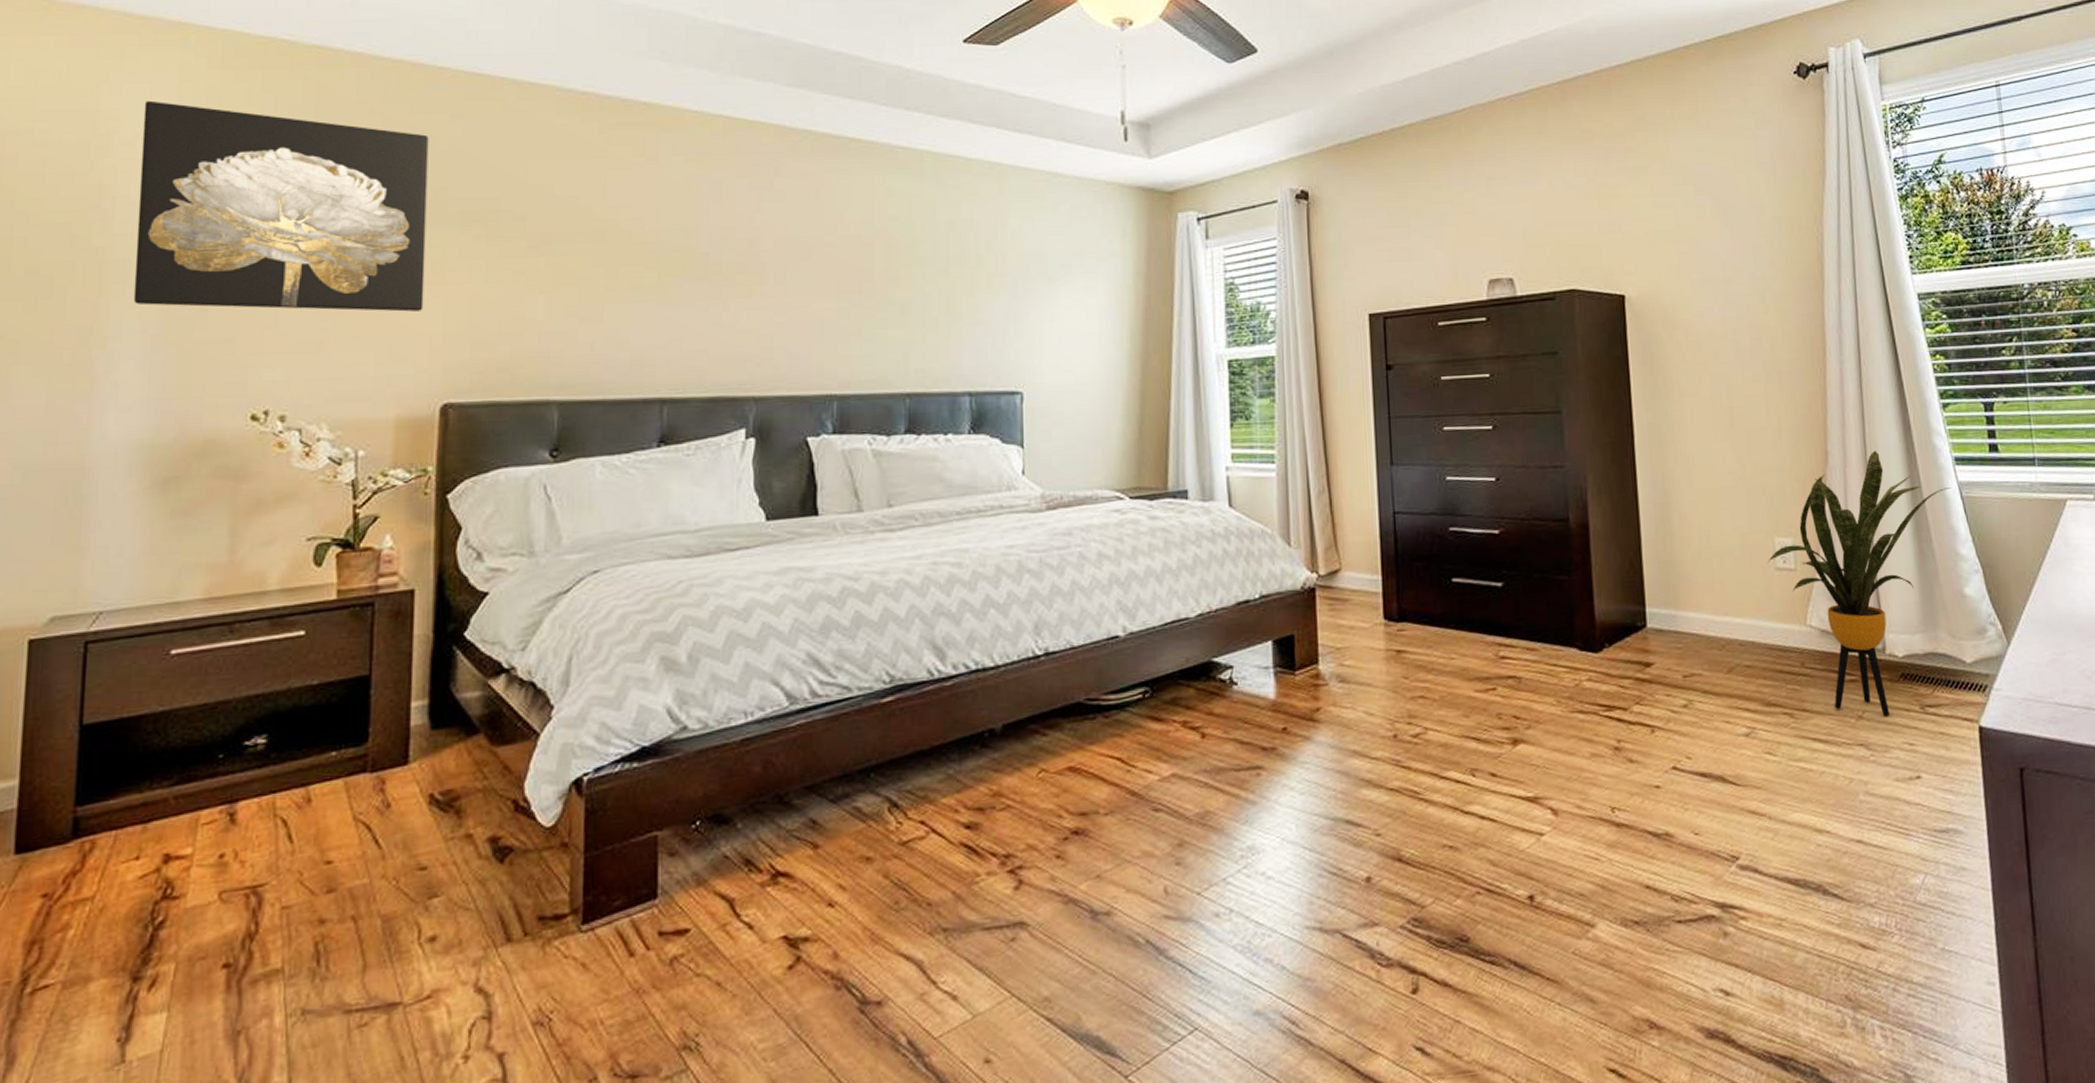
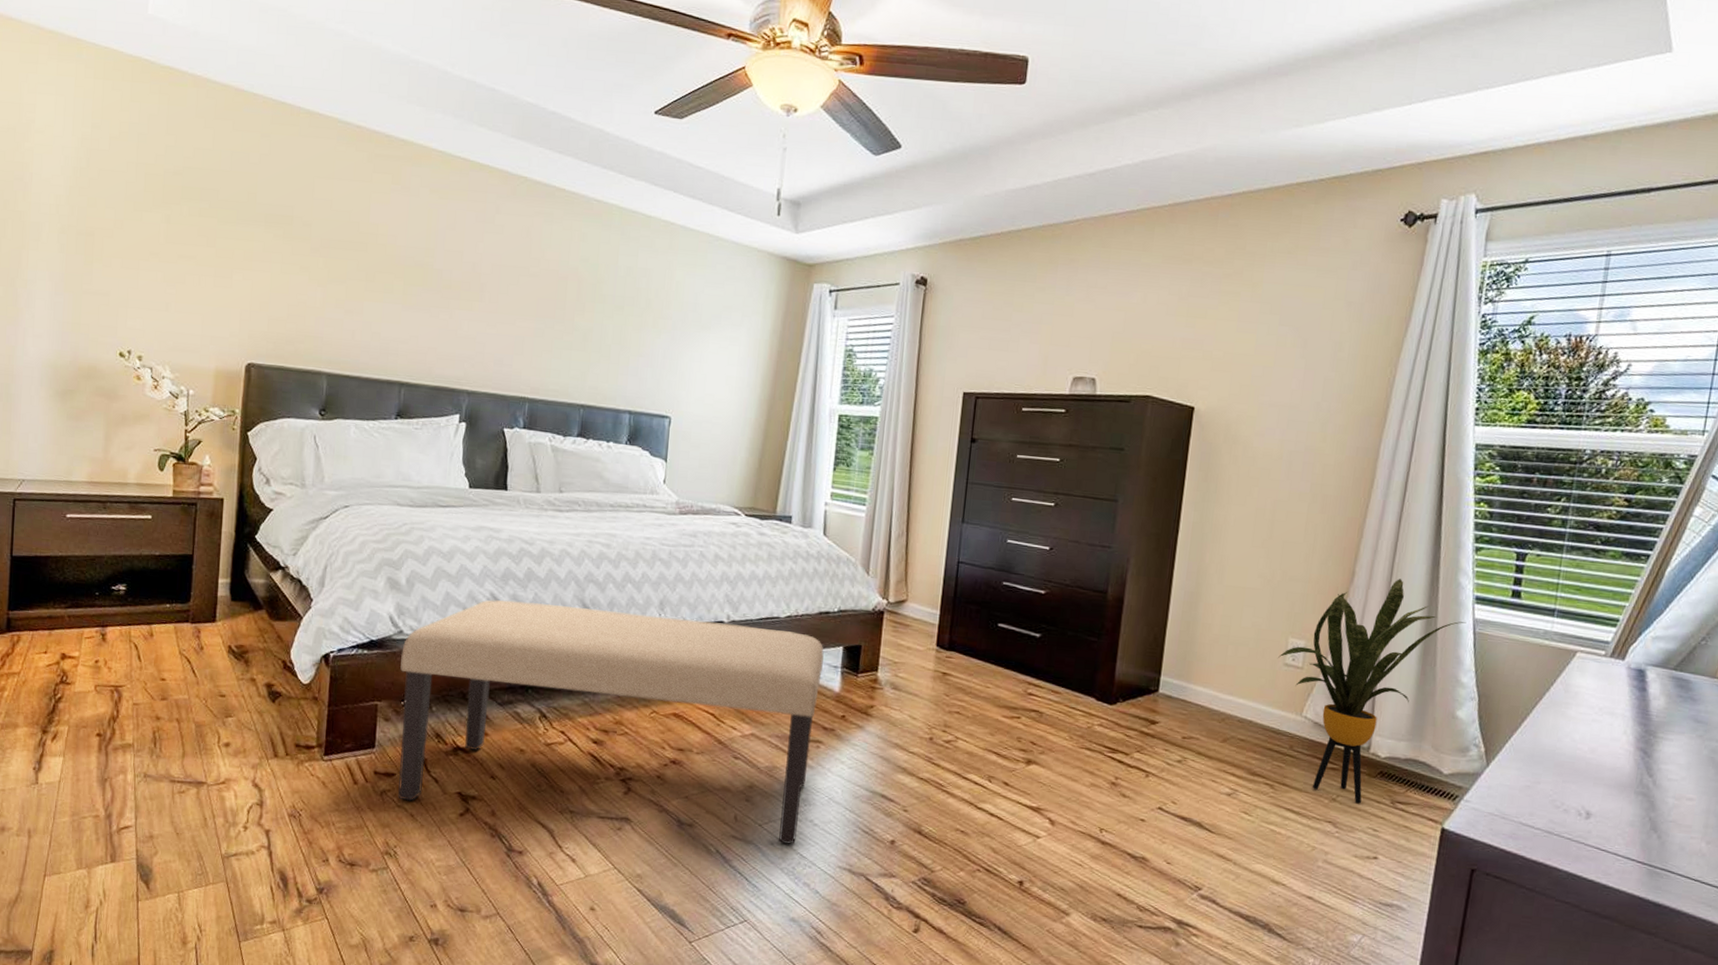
wall art: present [133,100,429,312] -> none [44,99,245,289]
bench: none [687,633,1251,965] -> present [398,600,824,845]

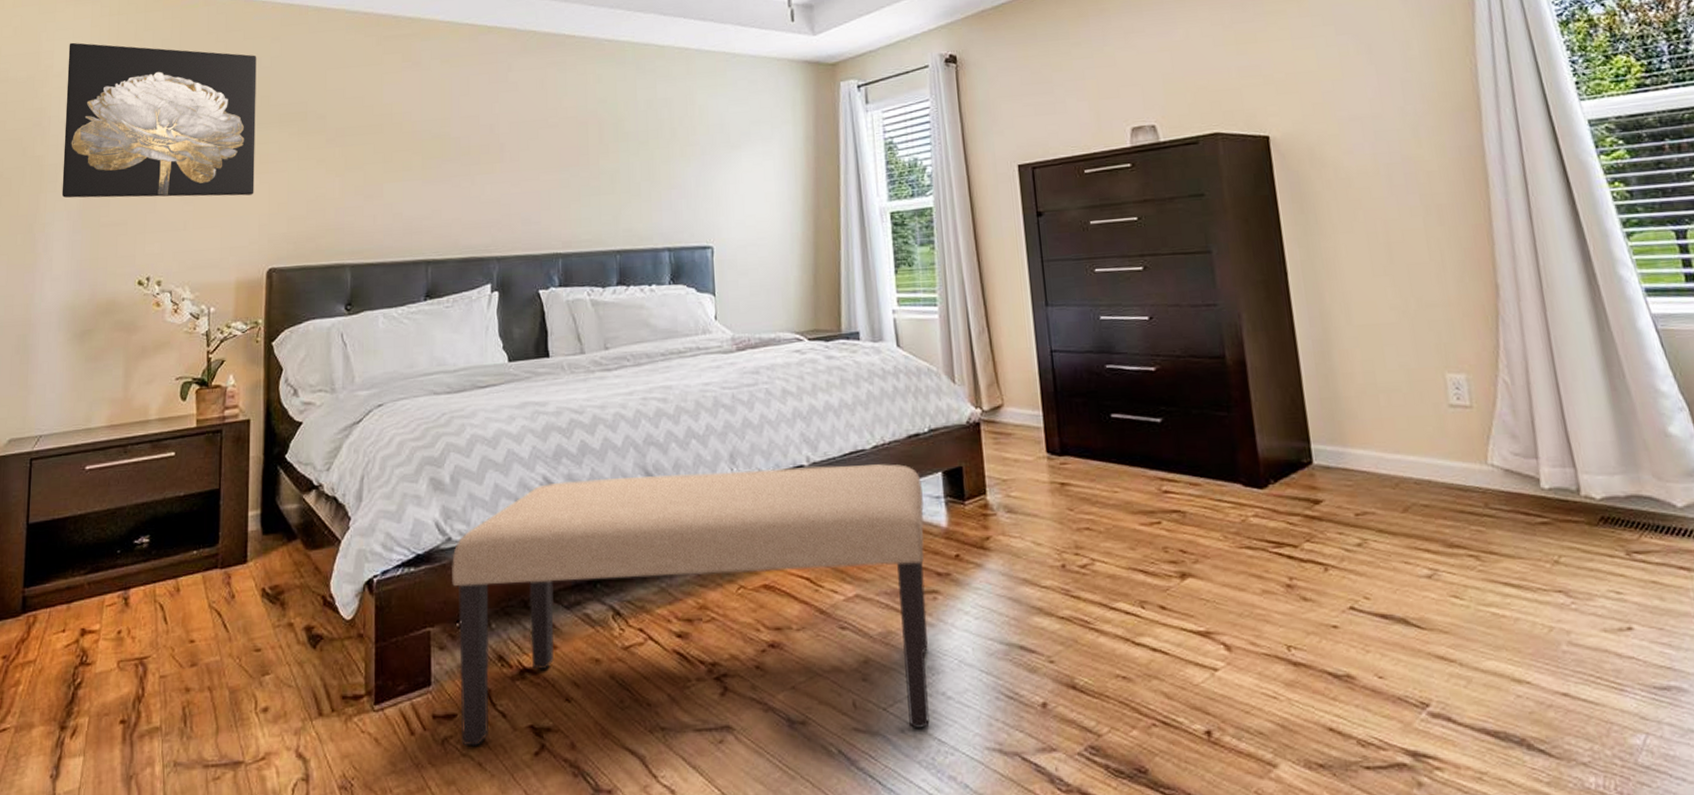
wall art: none [44,99,245,289] -> present [61,42,257,198]
house plant: present [1278,579,1467,803] -> none [1439,283,1644,561]

